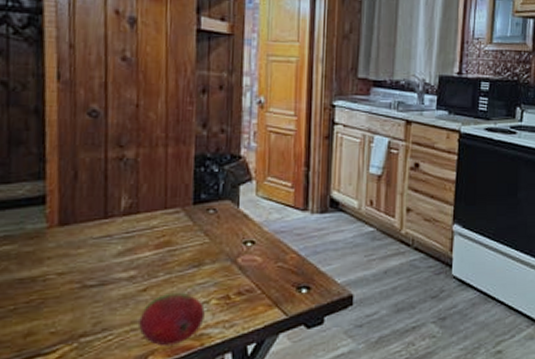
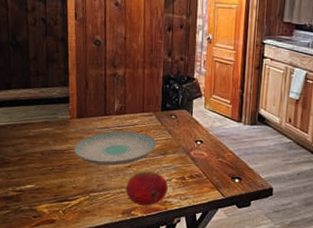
plate: none [52,238,186,293] -> present [73,130,156,166]

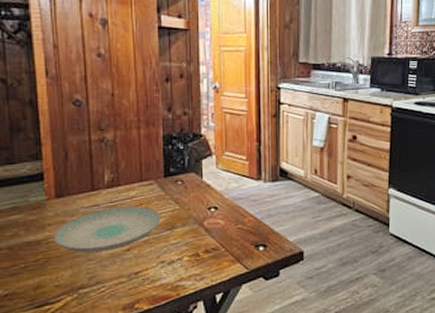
fruit: present [126,170,168,207] -> none [126,251,179,296]

